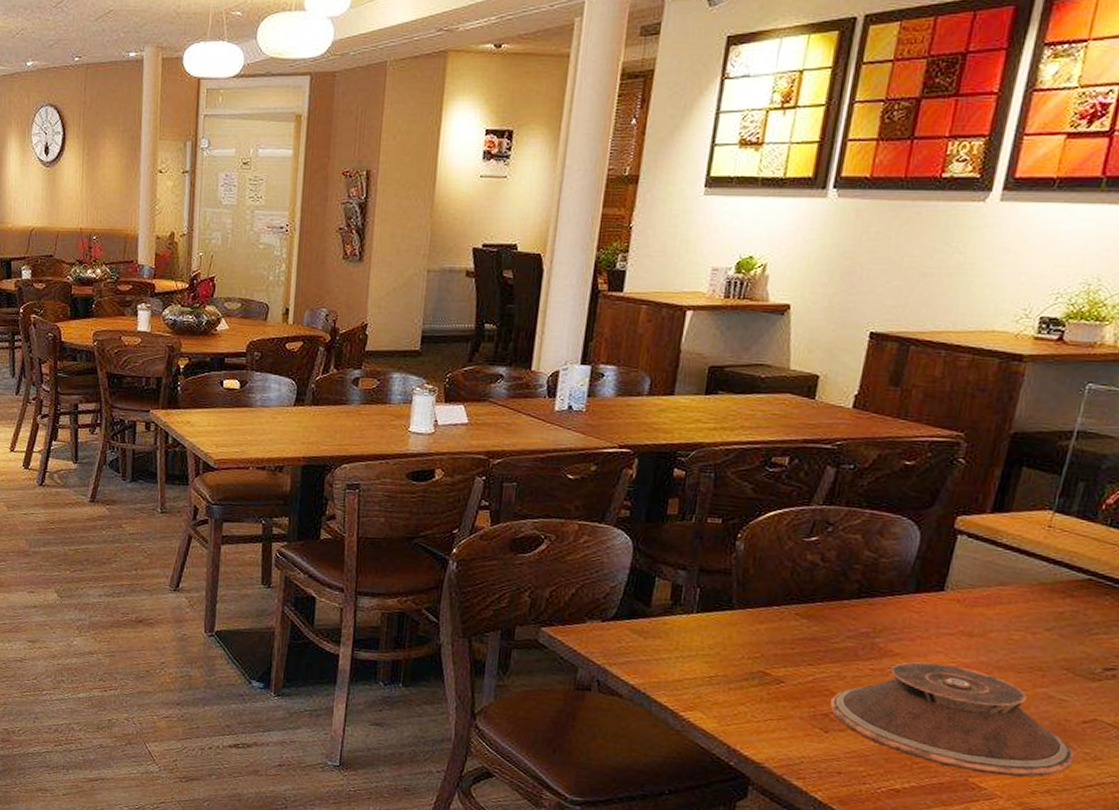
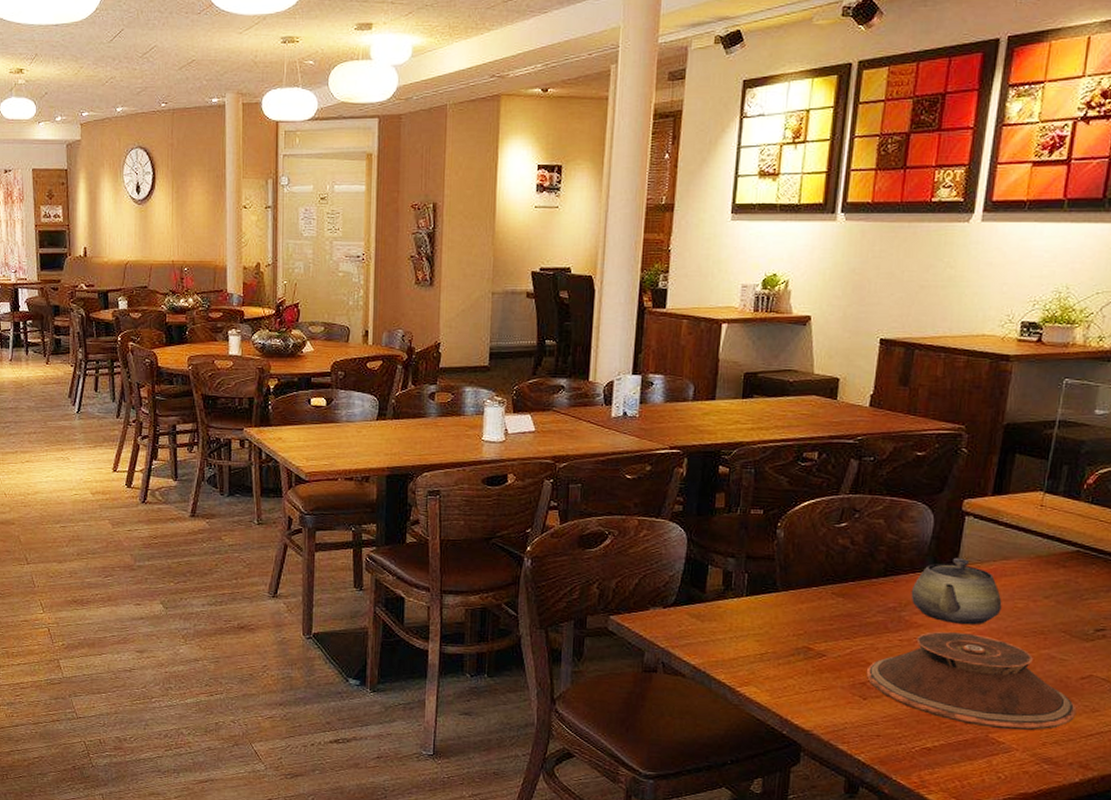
teapot: none [887,580,995,657] -> present [911,557,1002,625]

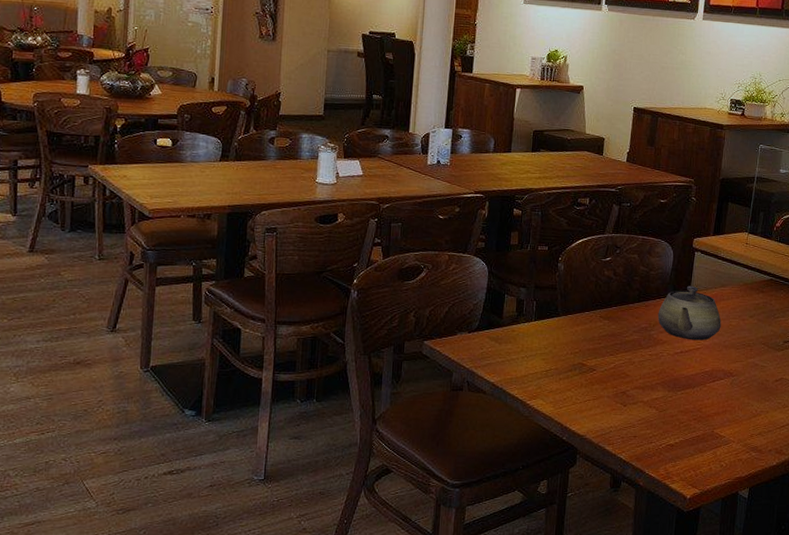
plate: present [866,631,1077,731] -> none [625,346,773,426]

